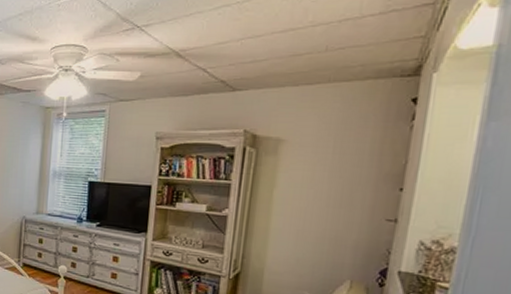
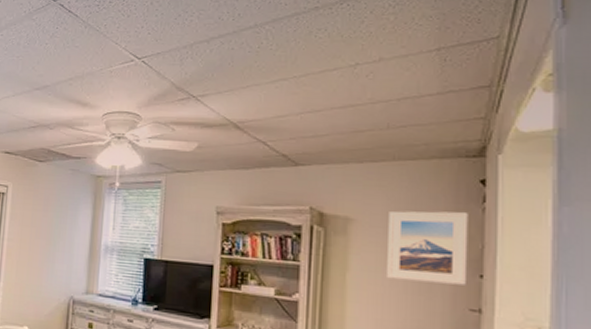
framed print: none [311,129,396,198] -> present [387,211,468,285]

